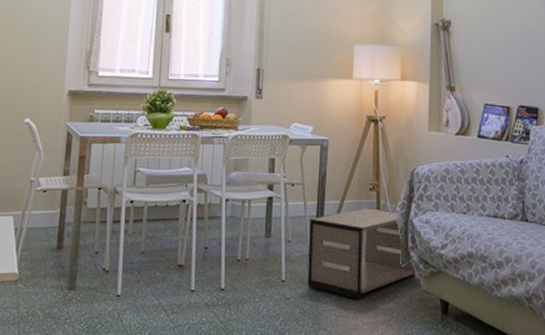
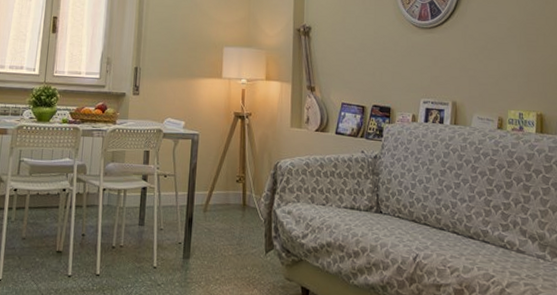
nightstand: present [307,208,415,299] -> none [177,198,278,286]

